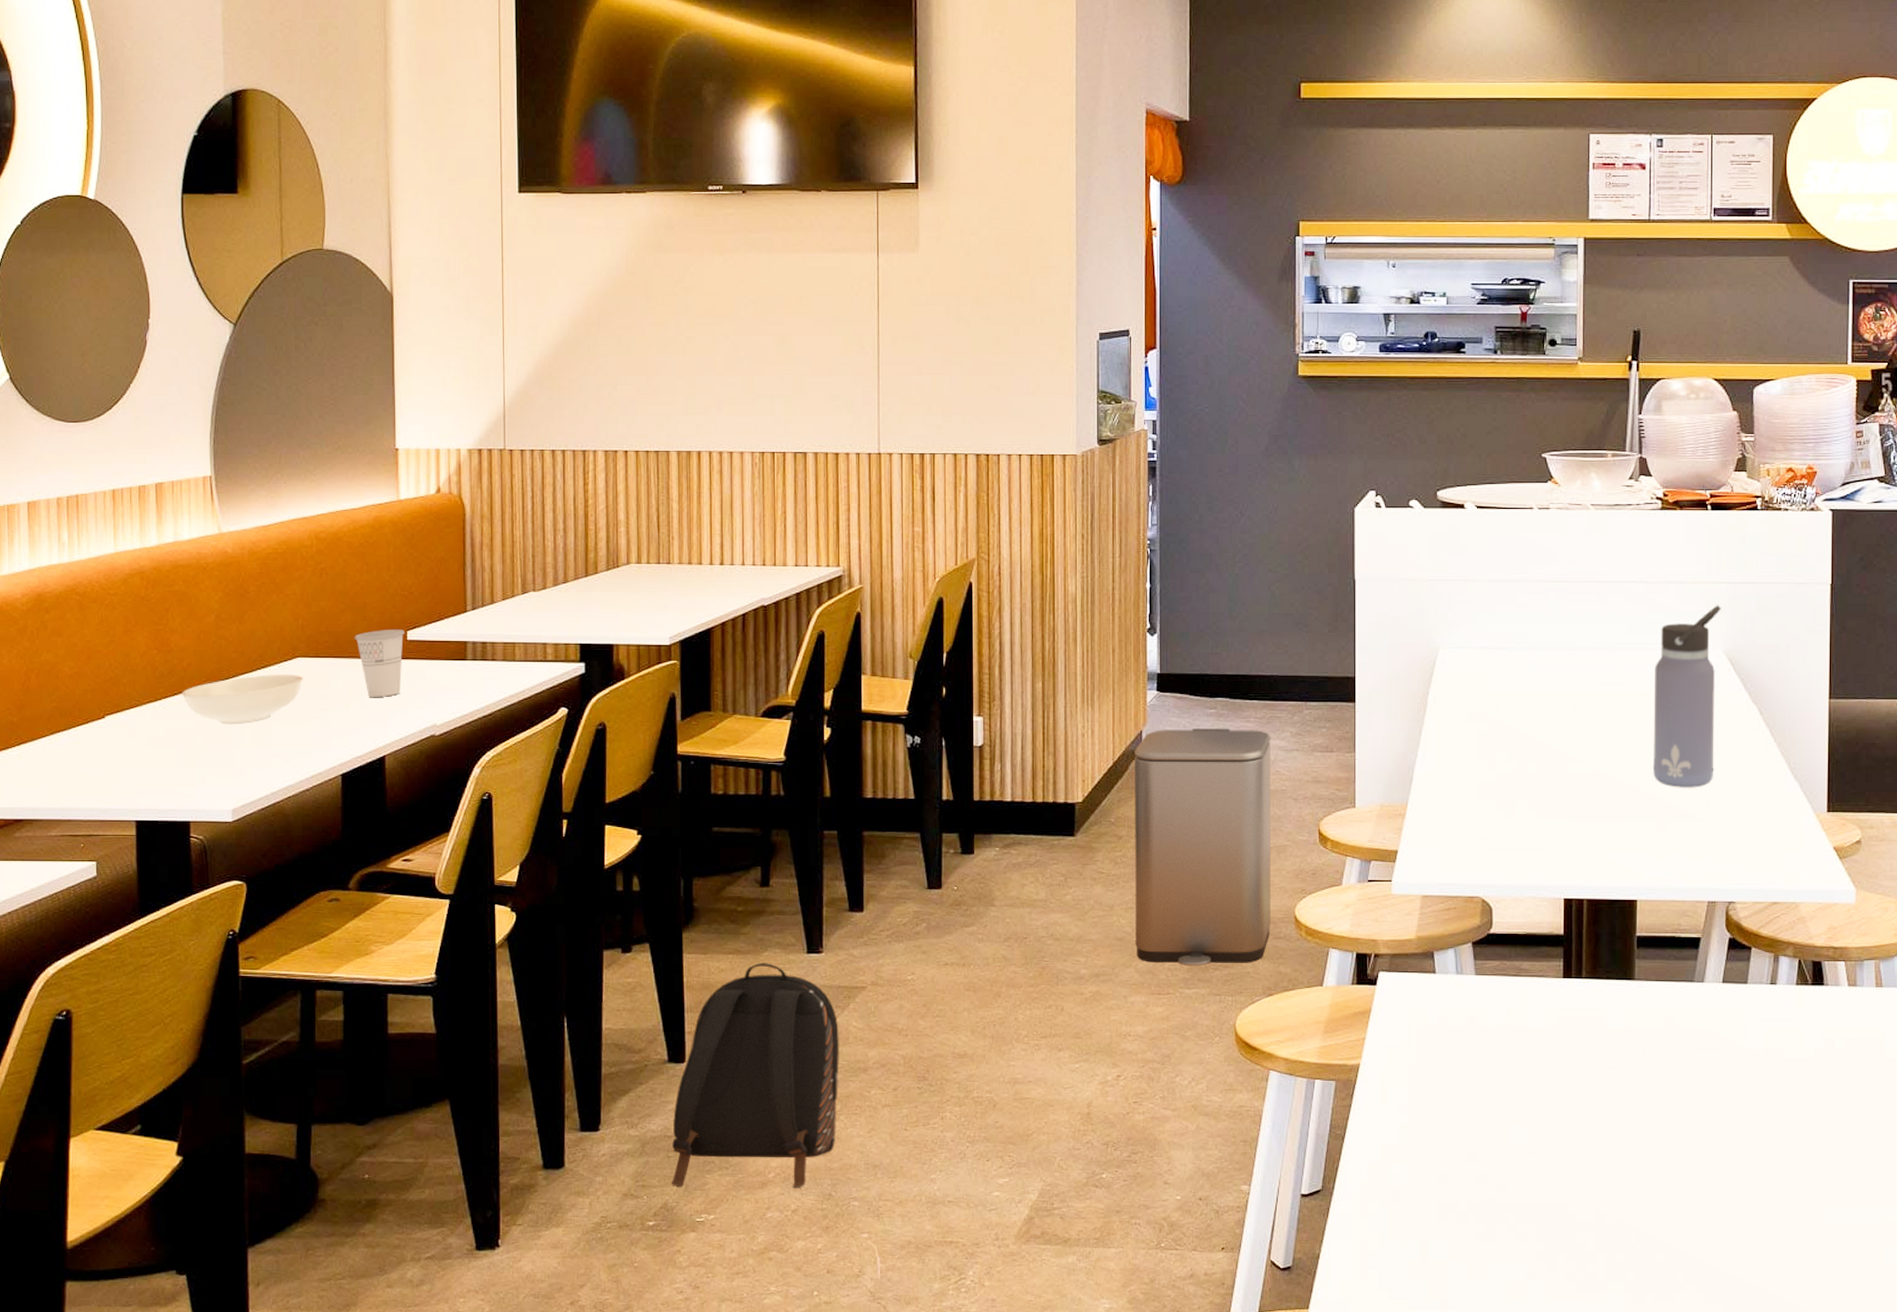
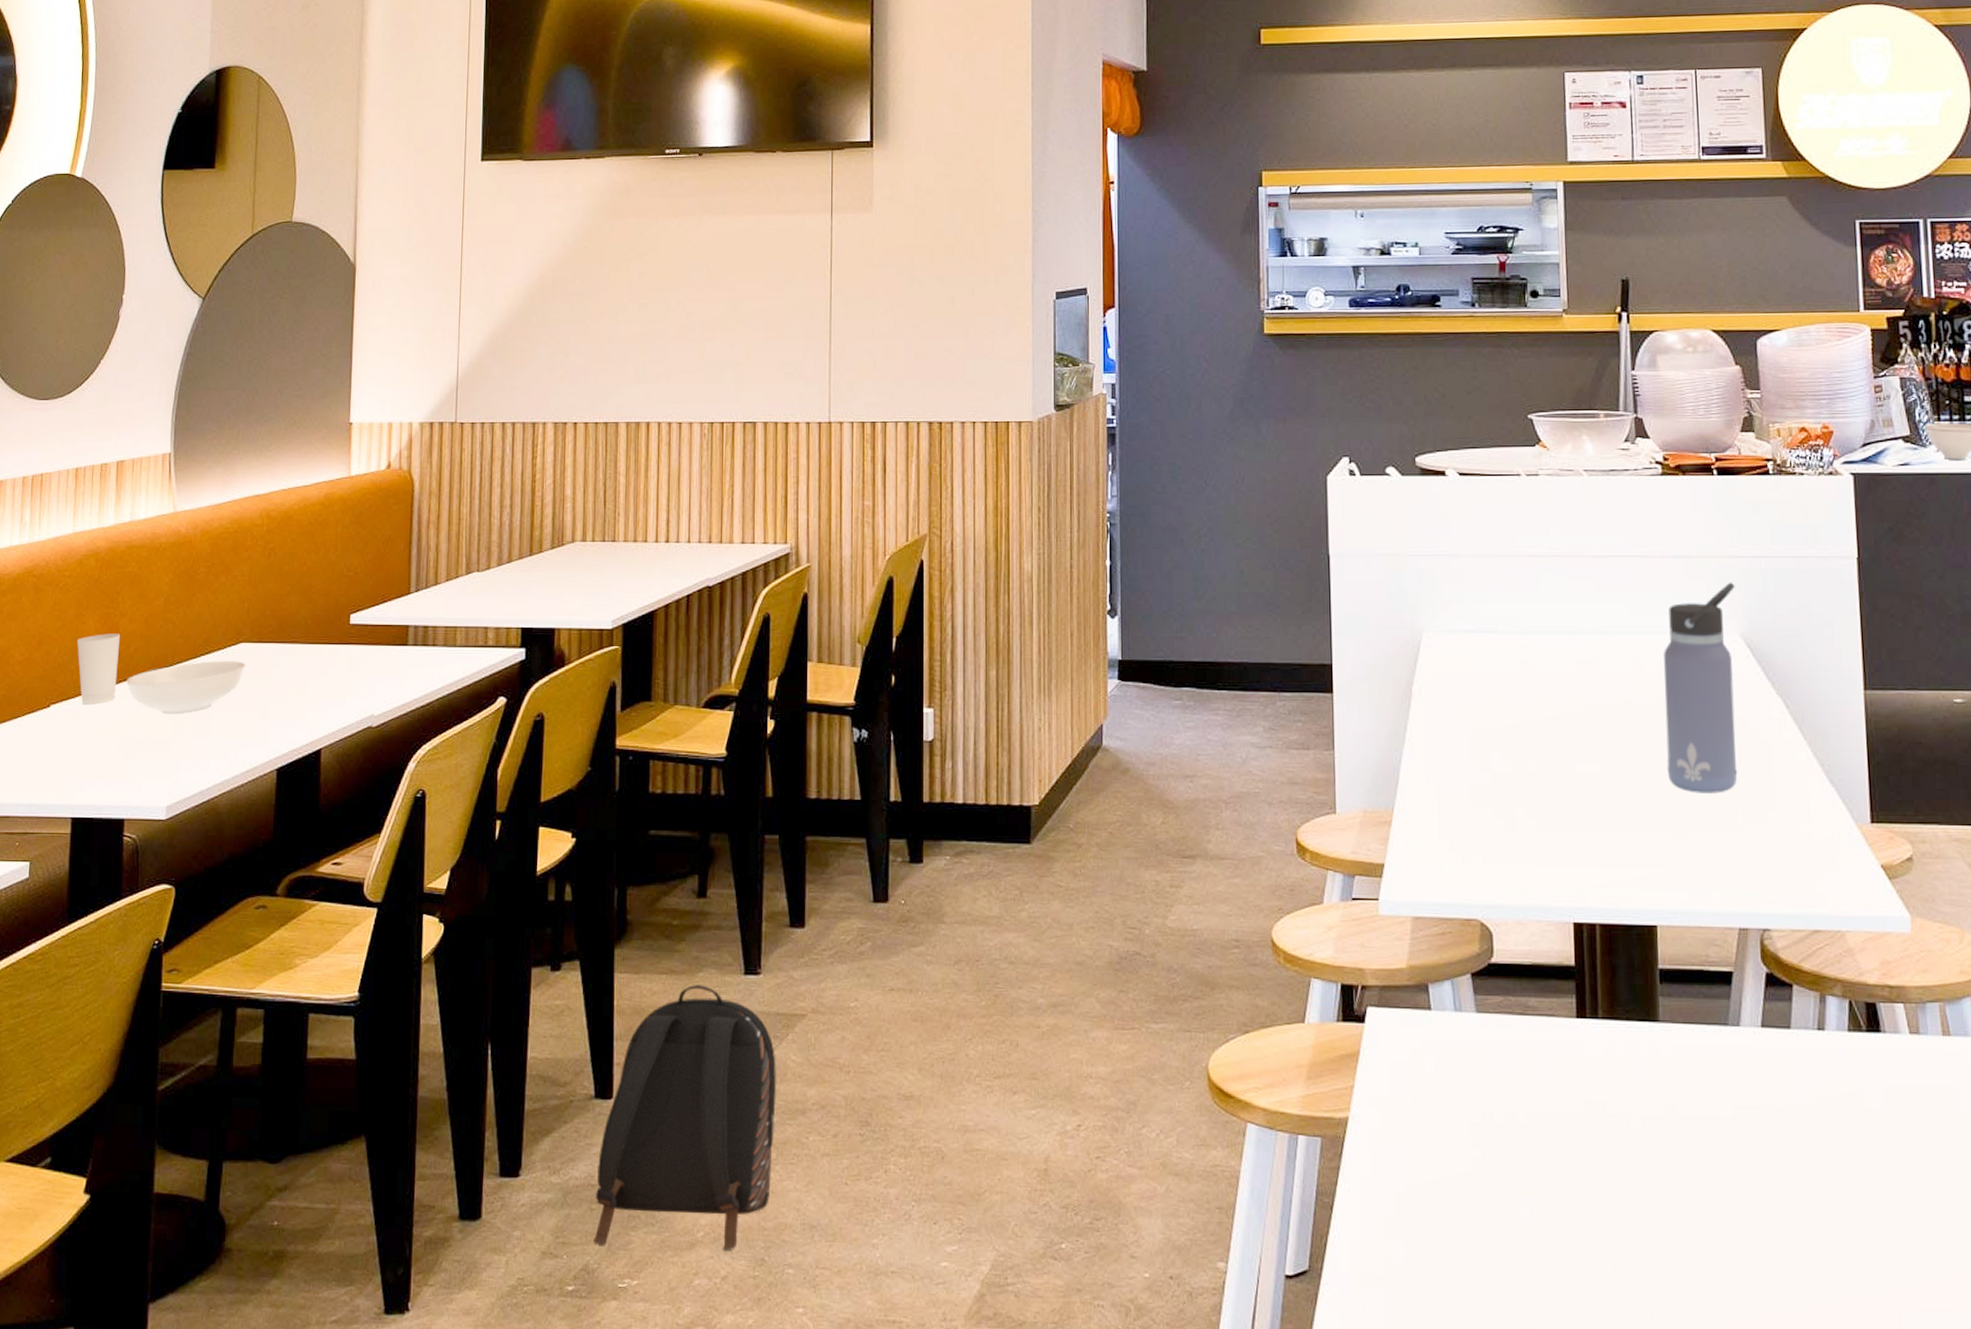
cup: none [127,649,173,716] -> present [76,634,121,705]
cup: present [354,629,405,697] -> none [298,612,348,685]
pedal bin: present [1135,729,1271,966] -> none [1095,722,1245,997]

